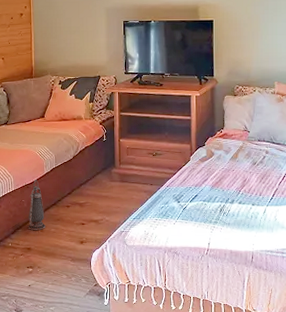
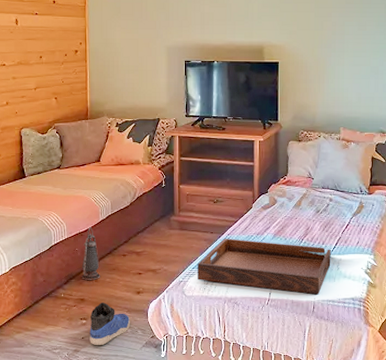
sneaker: none [36,251,75,293] -> present [90,302,131,346]
serving tray: none [138,190,268,245] -> present [198,239,331,295]

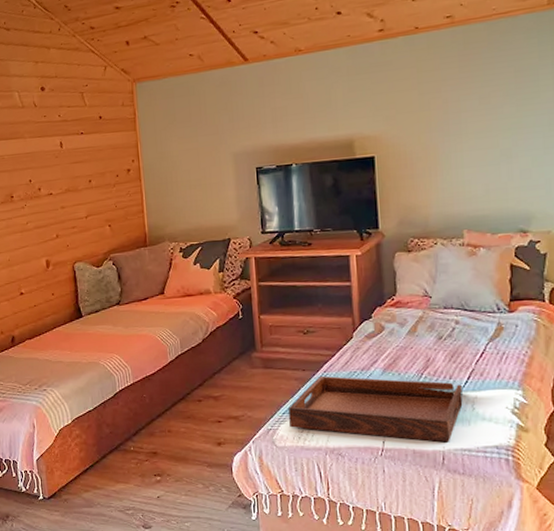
lantern: present [80,227,101,280] -> none [151,370,174,430]
sneaker: present [90,302,131,346] -> none [165,456,213,506]

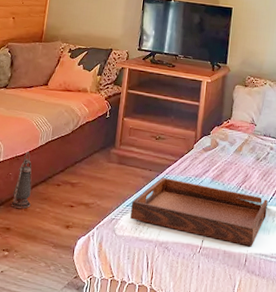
lantern: none [151,370,174,430] -> present [10,152,32,209]

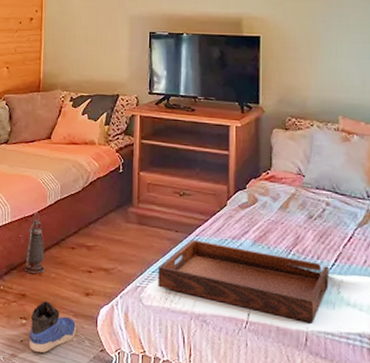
sneaker: none [9,234,55,282] -> present [29,301,77,353]

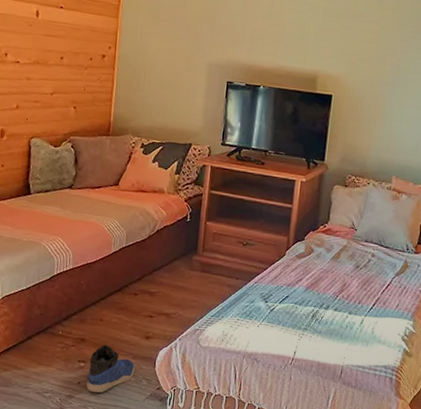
lantern: present [23,212,46,274] -> none [83,258,107,319]
serving tray: present [158,240,329,324] -> none [216,287,367,359]

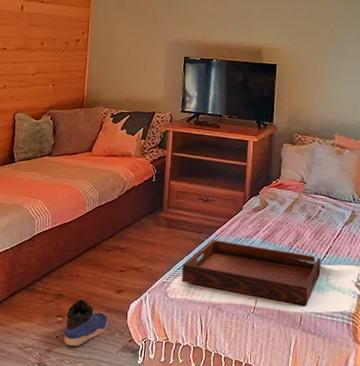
serving tray: none [216,287,367,359] -> present [182,240,321,306]

